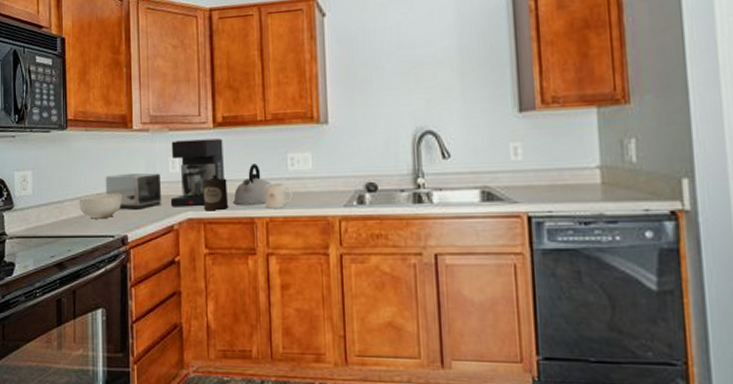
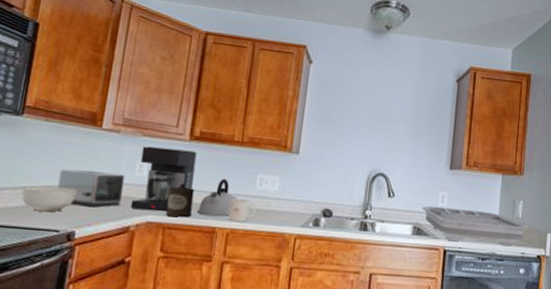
dish rack: none [488,160,652,205] -> present [421,206,530,247]

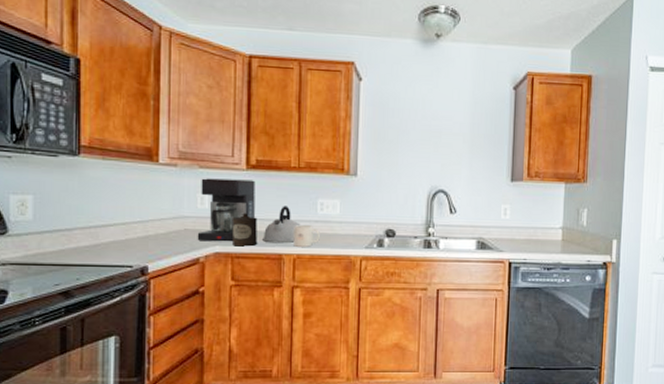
bowl: present [21,186,78,212] -> none [91,224,145,249]
toaster: present [57,169,125,208] -> none [124,205,189,242]
dish rack: present [421,206,530,247] -> none [484,219,595,255]

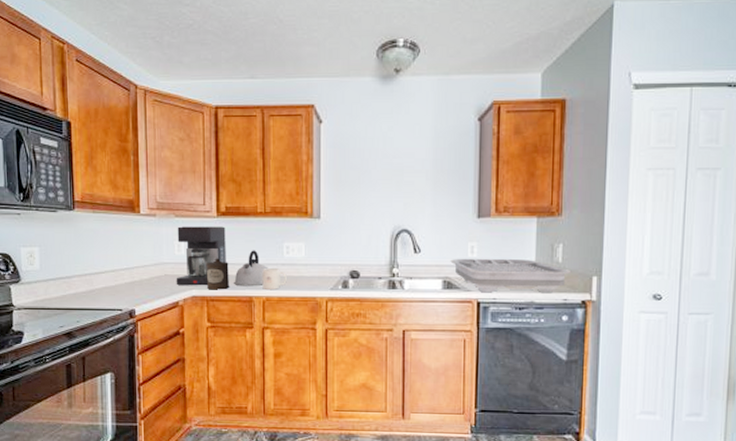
dish rack: none [484,219,595,255] -> present [450,258,572,294]

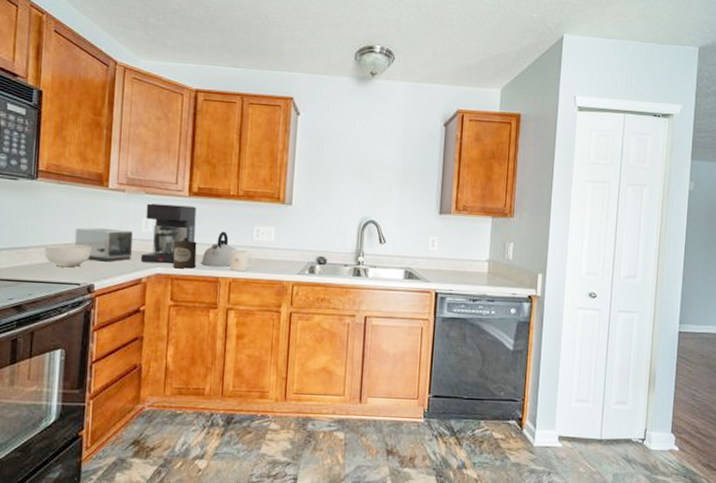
bowl: none [86,271,131,294] -> present [44,244,93,268]
toaster: none [113,253,168,287] -> present [74,227,133,262]
dish rack: present [450,258,572,294] -> none [412,250,520,288]

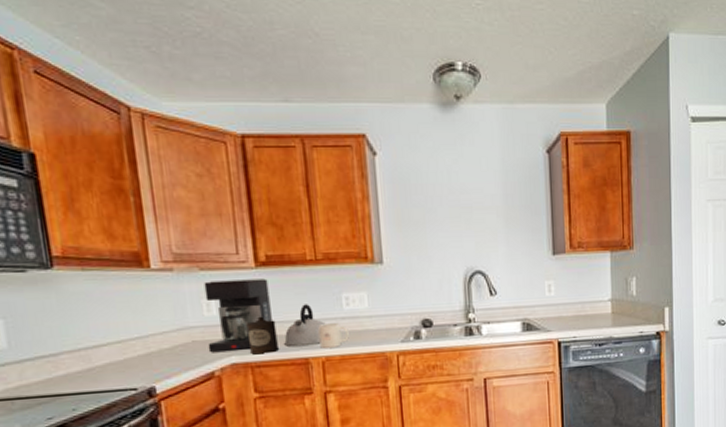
bowl: present [44,244,93,268] -> none [80,341,145,372]
toaster: present [74,227,133,262] -> none [117,317,198,359]

